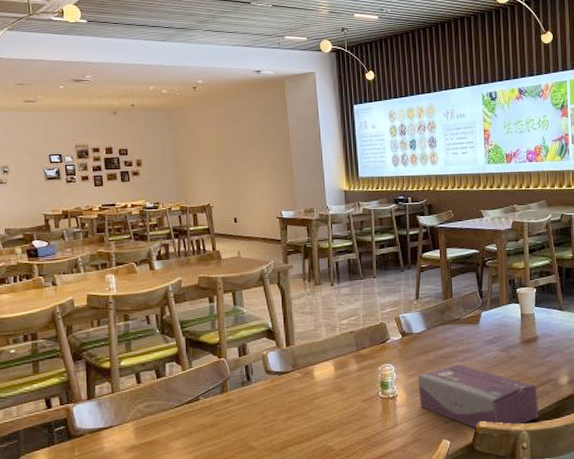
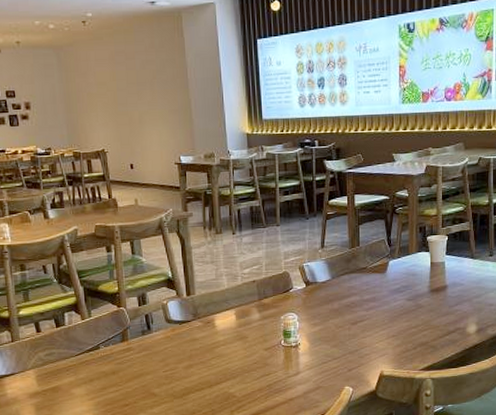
tissue box: present [418,363,539,429] -> none [322,312,444,377]

